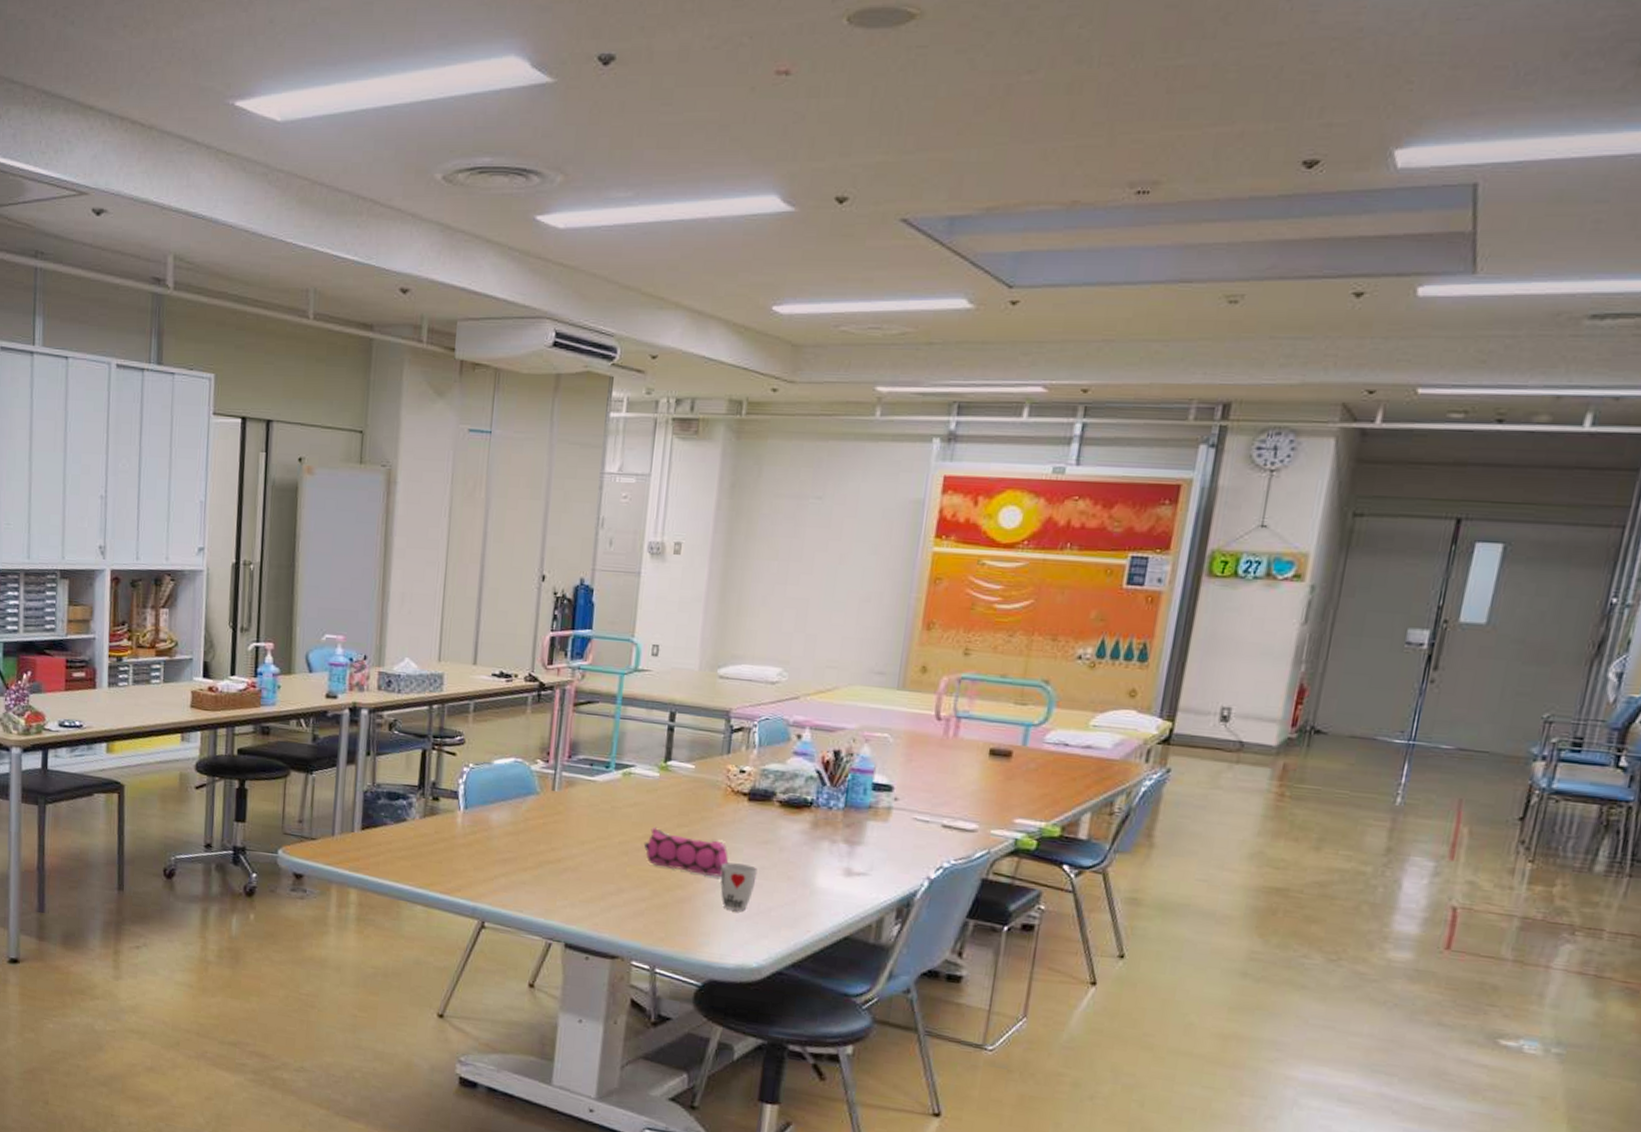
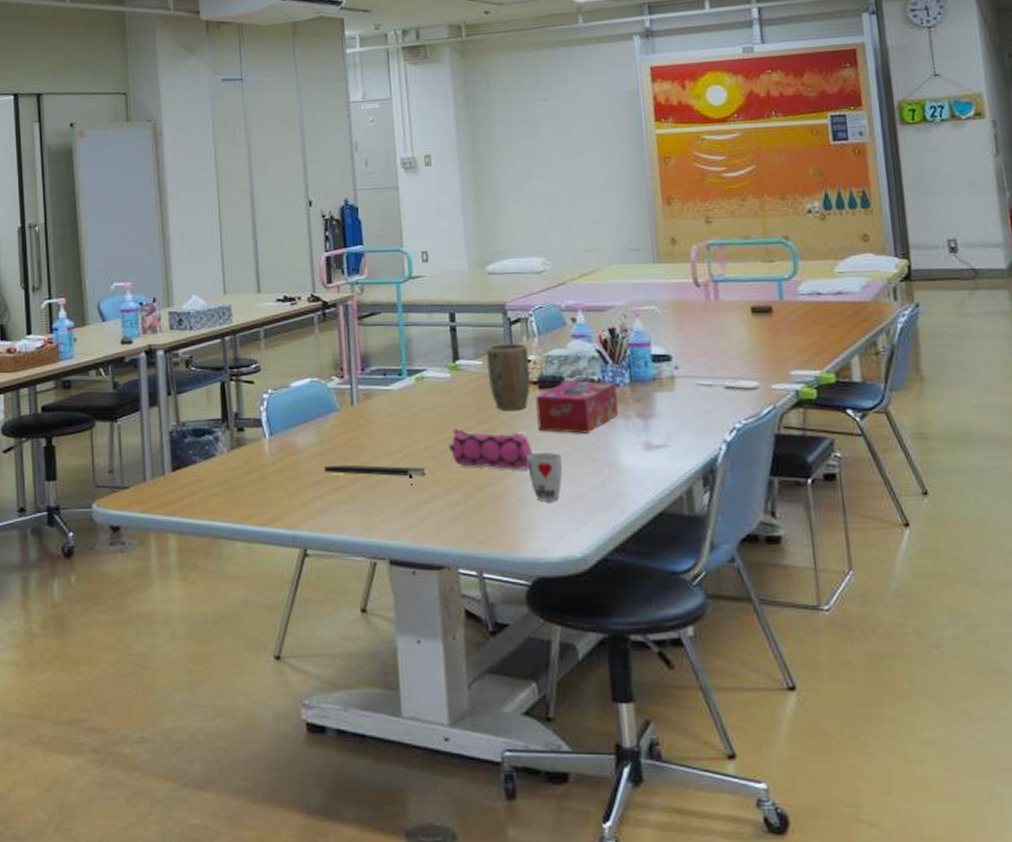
notepad: none [514,846,618,878] -> present [324,464,427,487]
plant pot: none [697,750,745,819] -> present [486,342,531,410]
tissue box: none [739,796,829,851] -> present [535,380,619,434]

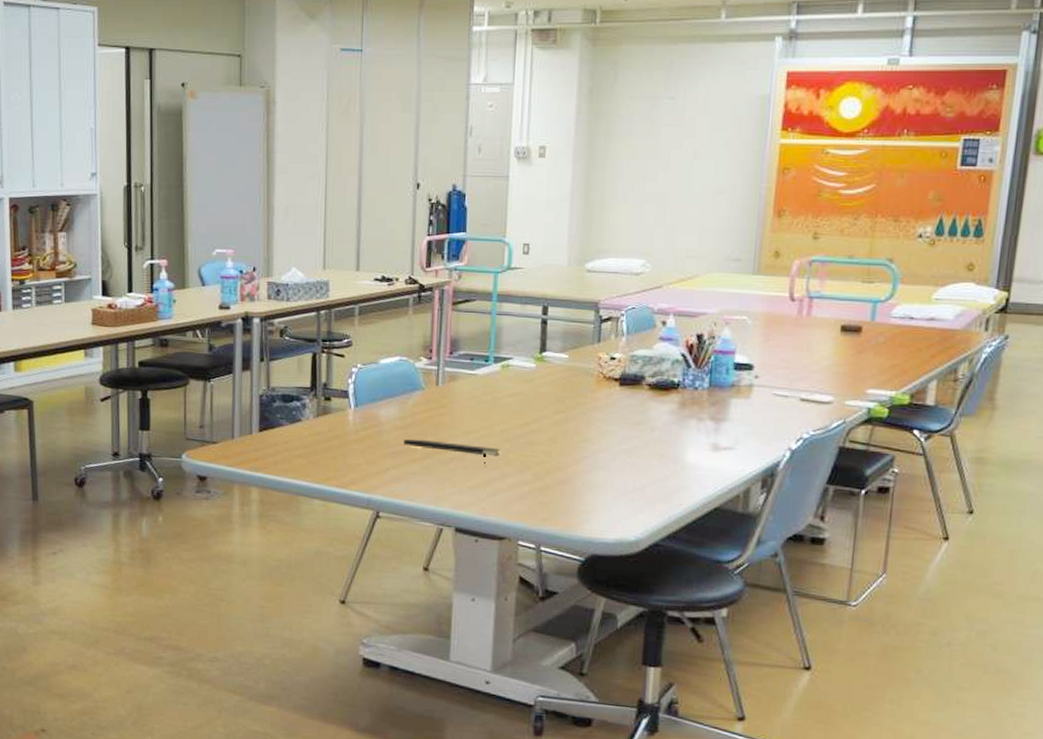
pencil case: present [448,427,533,470] -> none [524,414,604,459]
plant pot: present [486,342,531,410] -> none [571,339,615,404]
cup: present [526,453,563,501] -> none [597,444,631,489]
tissue box: present [535,380,619,434] -> none [612,380,695,431]

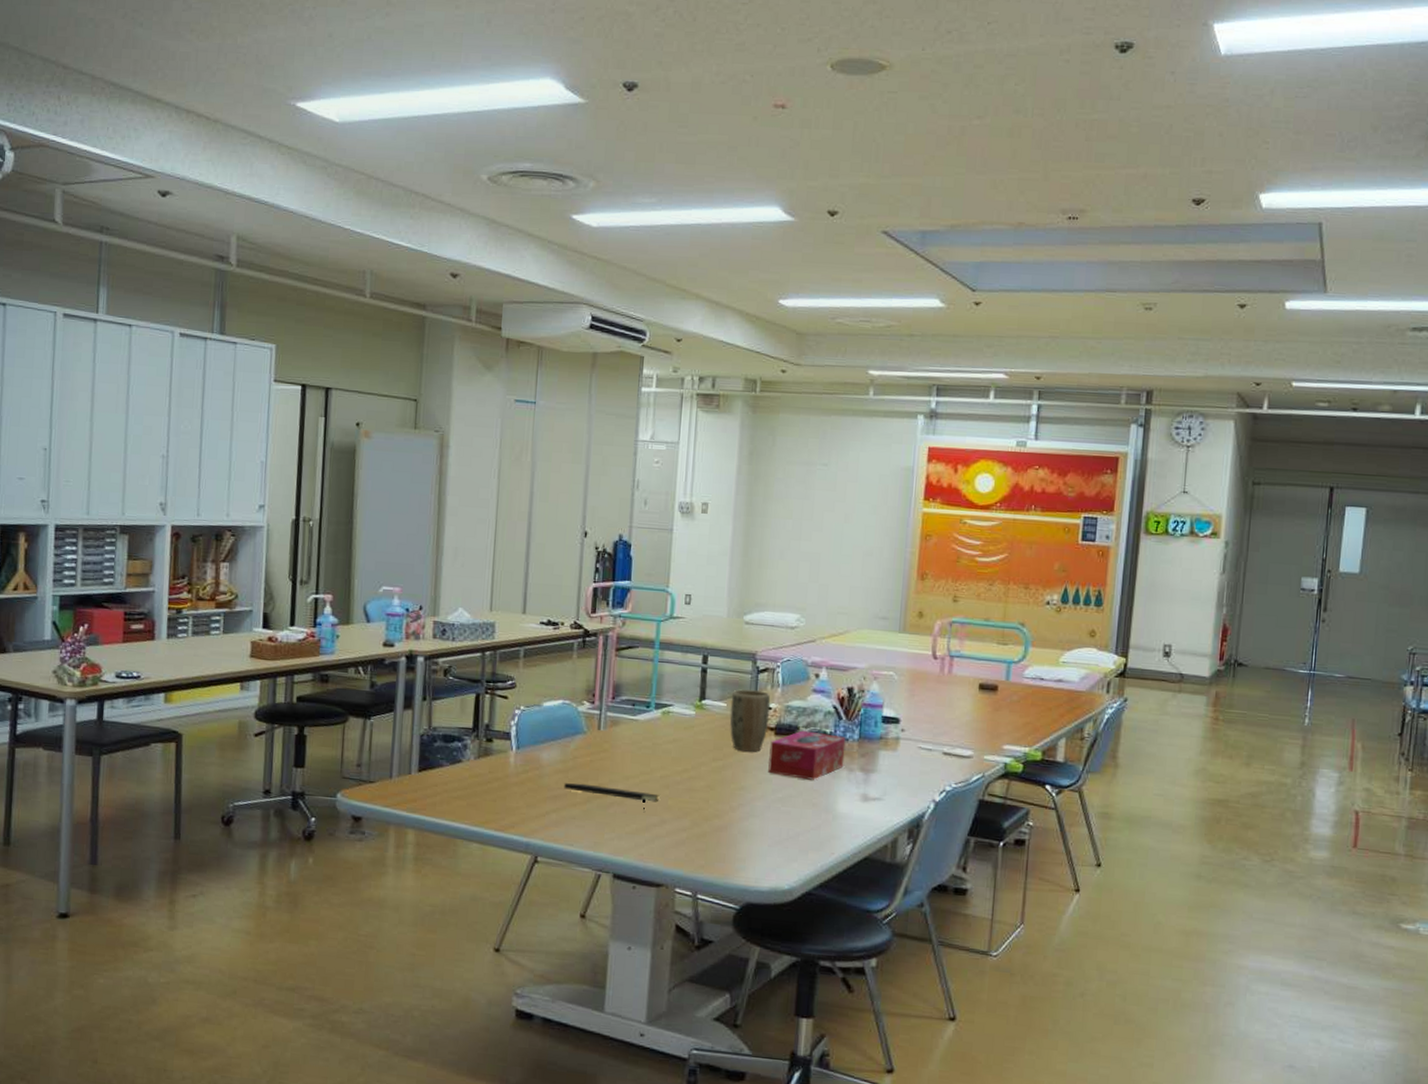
plant pot: none [571,339,615,404] -> present [729,689,771,752]
tissue box: none [612,380,695,431] -> present [768,730,846,780]

